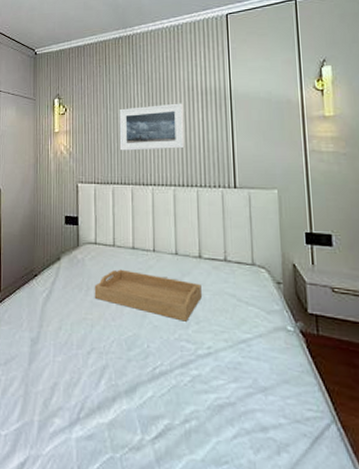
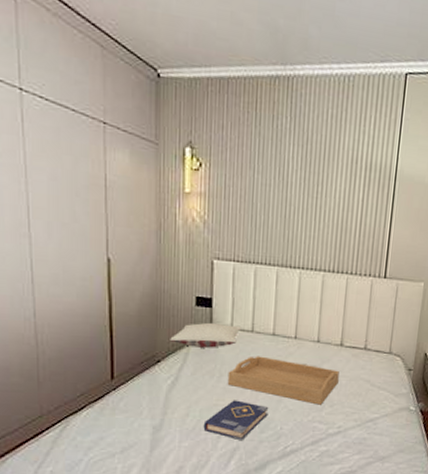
pillow: none [45,238,104,262] -> present [170,322,242,348]
book: none [74,314,134,359] -> present [203,400,269,441]
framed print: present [119,103,185,151] -> none [266,173,344,231]

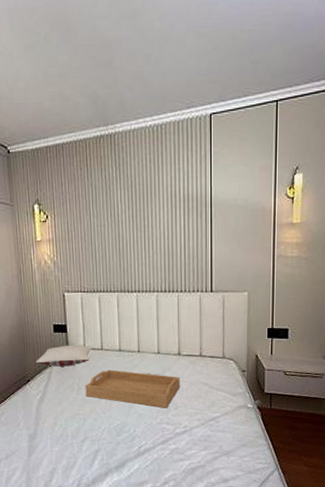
book: present [203,400,269,441] -> none [69,409,122,444]

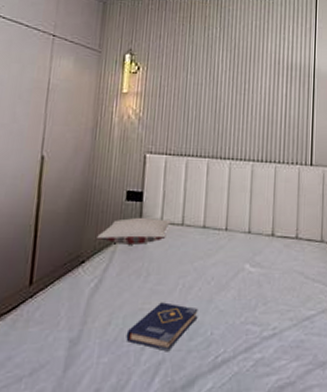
book: none [69,409,122,444] -> present [126,302,198,352]
serving tray: present [85,369,180,408] -> none [154,251,272,303]

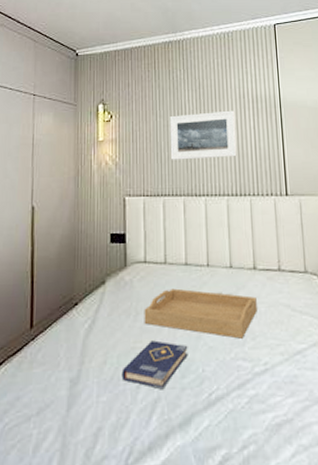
pillow: present [97,217,172,245] -> none [87,258,155,286]
serving tray: none [154,251,272,303] -> present [144,288,257,339]
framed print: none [197,74,269,123] -> present [169,110,237,160]

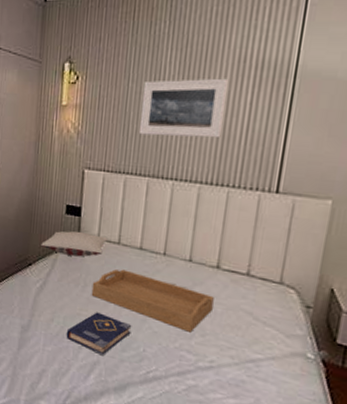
pillow: none [87,258,155,286] -> present [41,231,108,257]

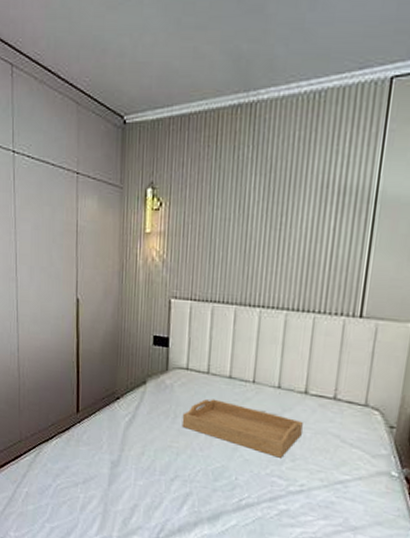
pillow: present [41,231,108,257] -> none [129,362,197,388]
book: present [66,312,132,356] -> none [157,443,224,487]
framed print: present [138,78,229,139] -> none [224,204,312,265]

